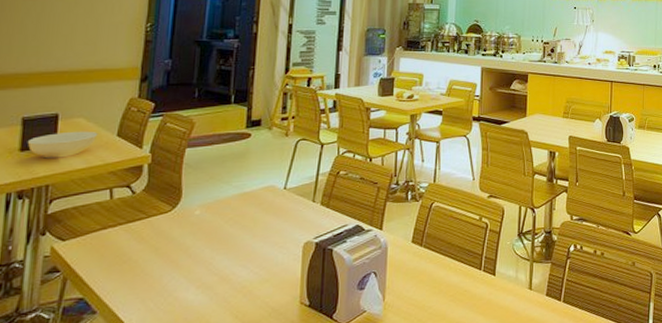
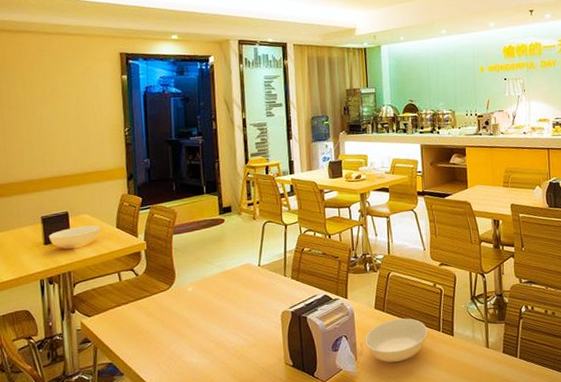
bowl: none [396,253,467,305] -> present [365,318,428,363]

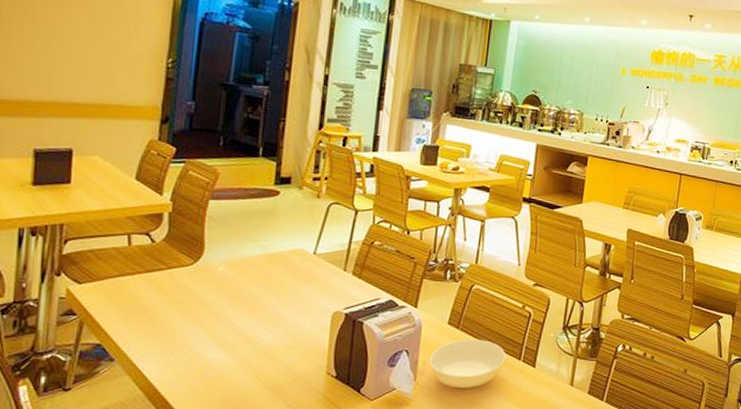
bowl: present [48,224,101,250] -> none [39,169,115,197]

